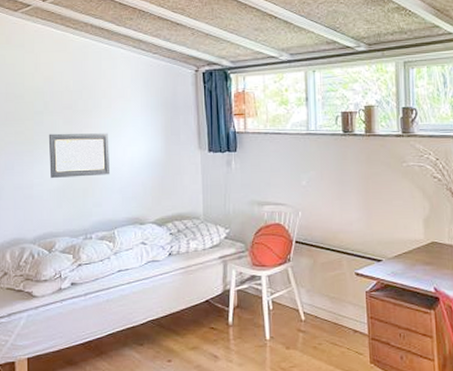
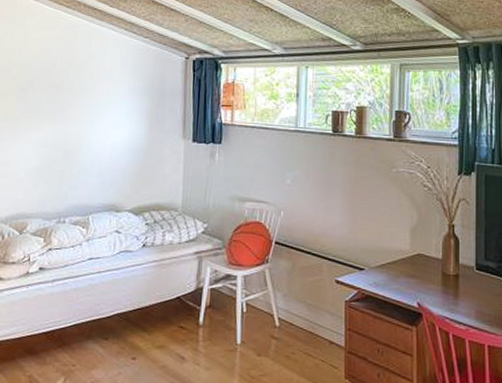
wall art: present [48,133,111,179] -> none [28,111,92,158]

